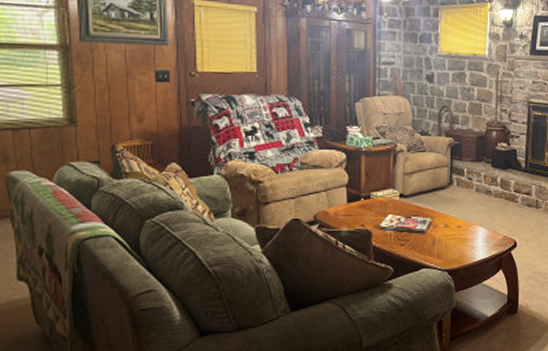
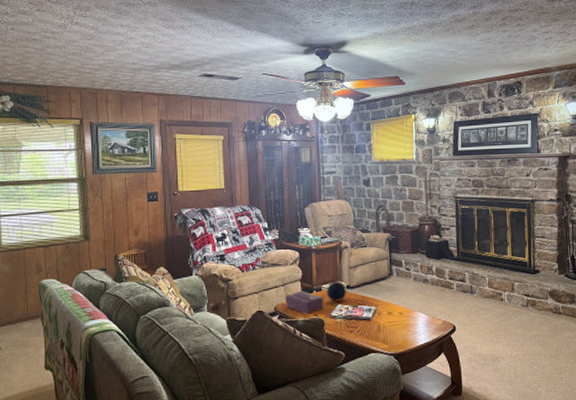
tissue box: none [327,197,373,223] -> present [285,290,324,314]
decorative orb: none [376,189,400,212] -> present [326,281,347,302]

